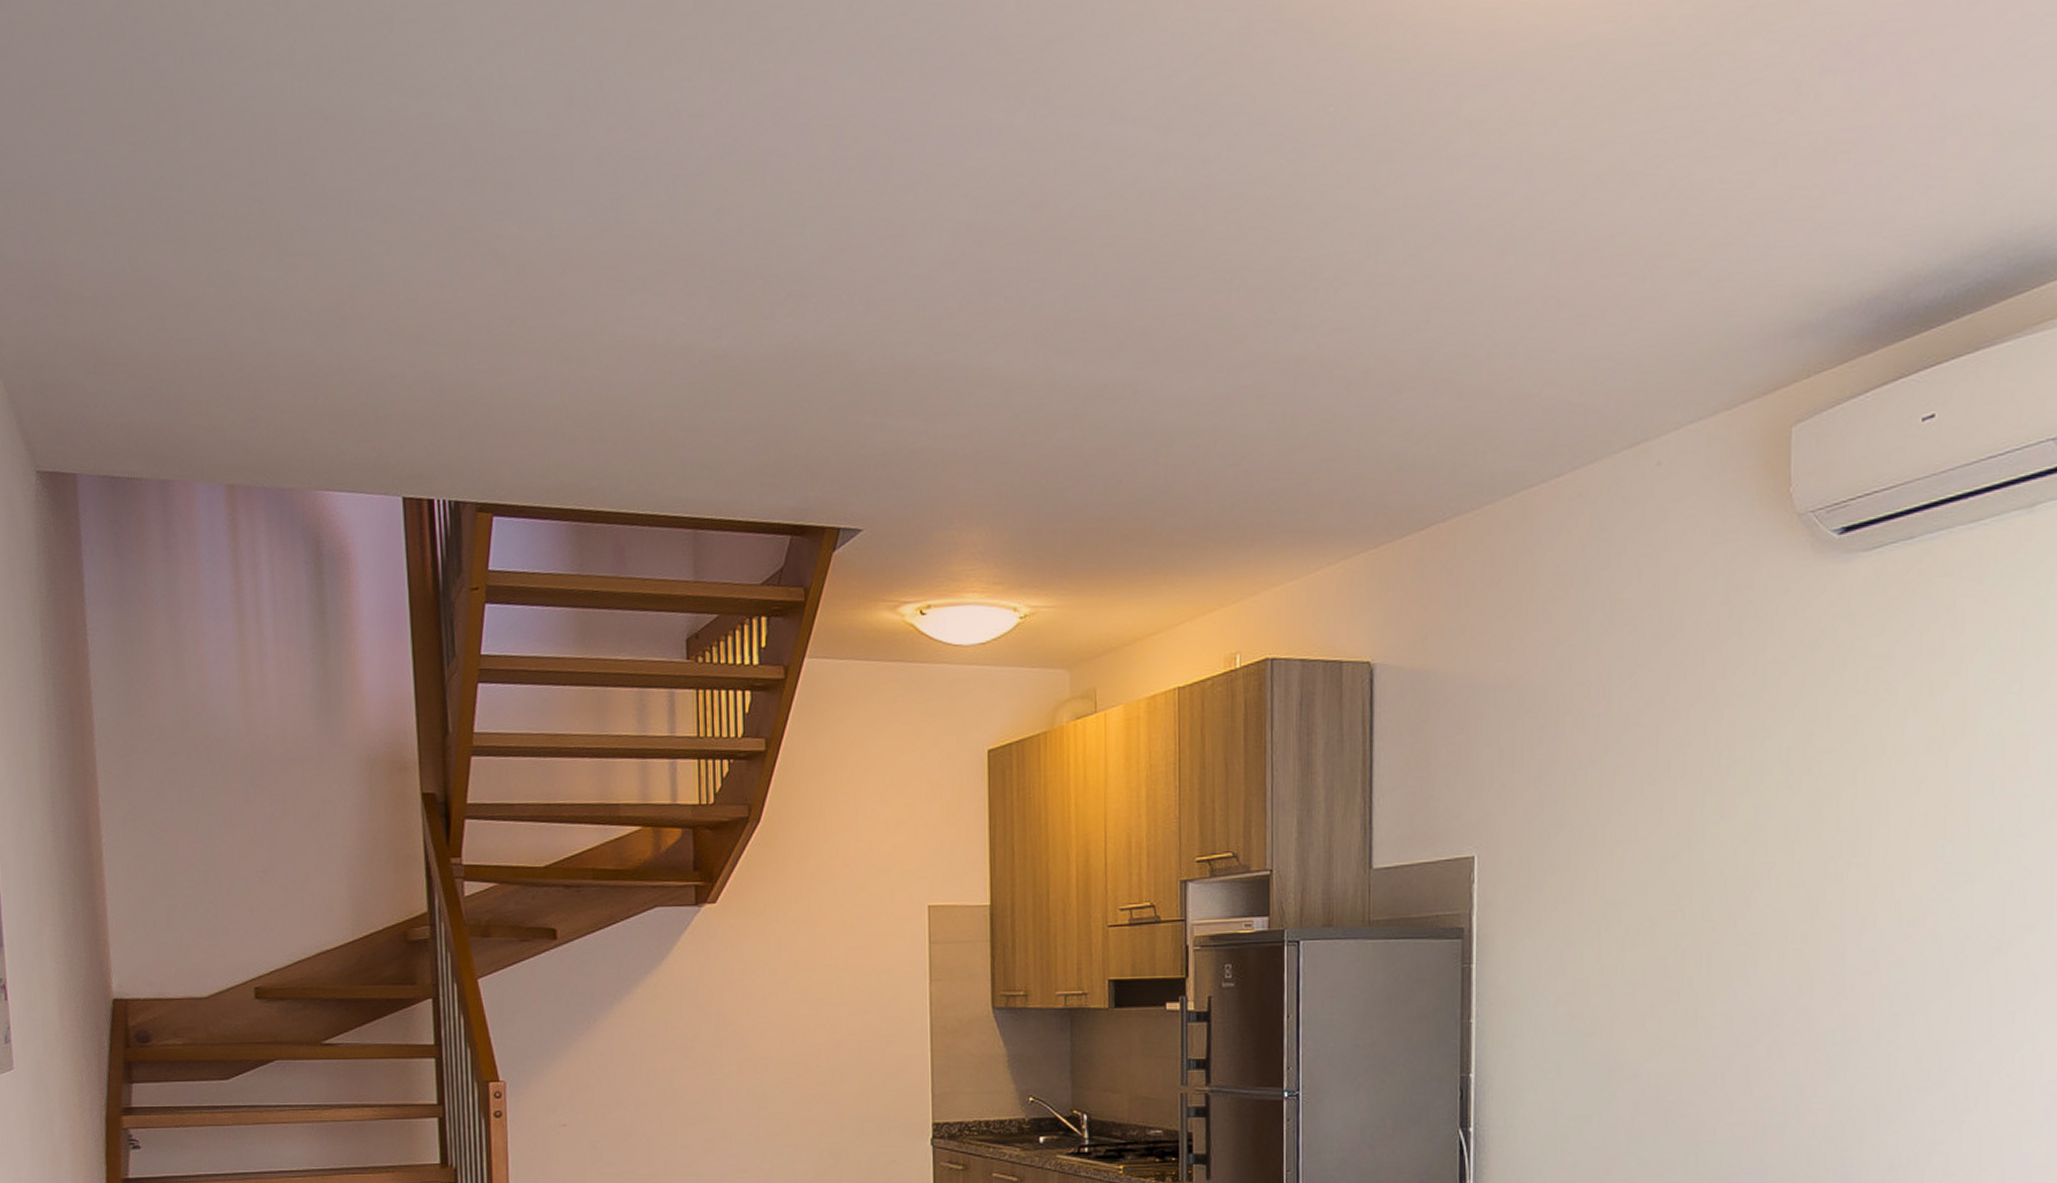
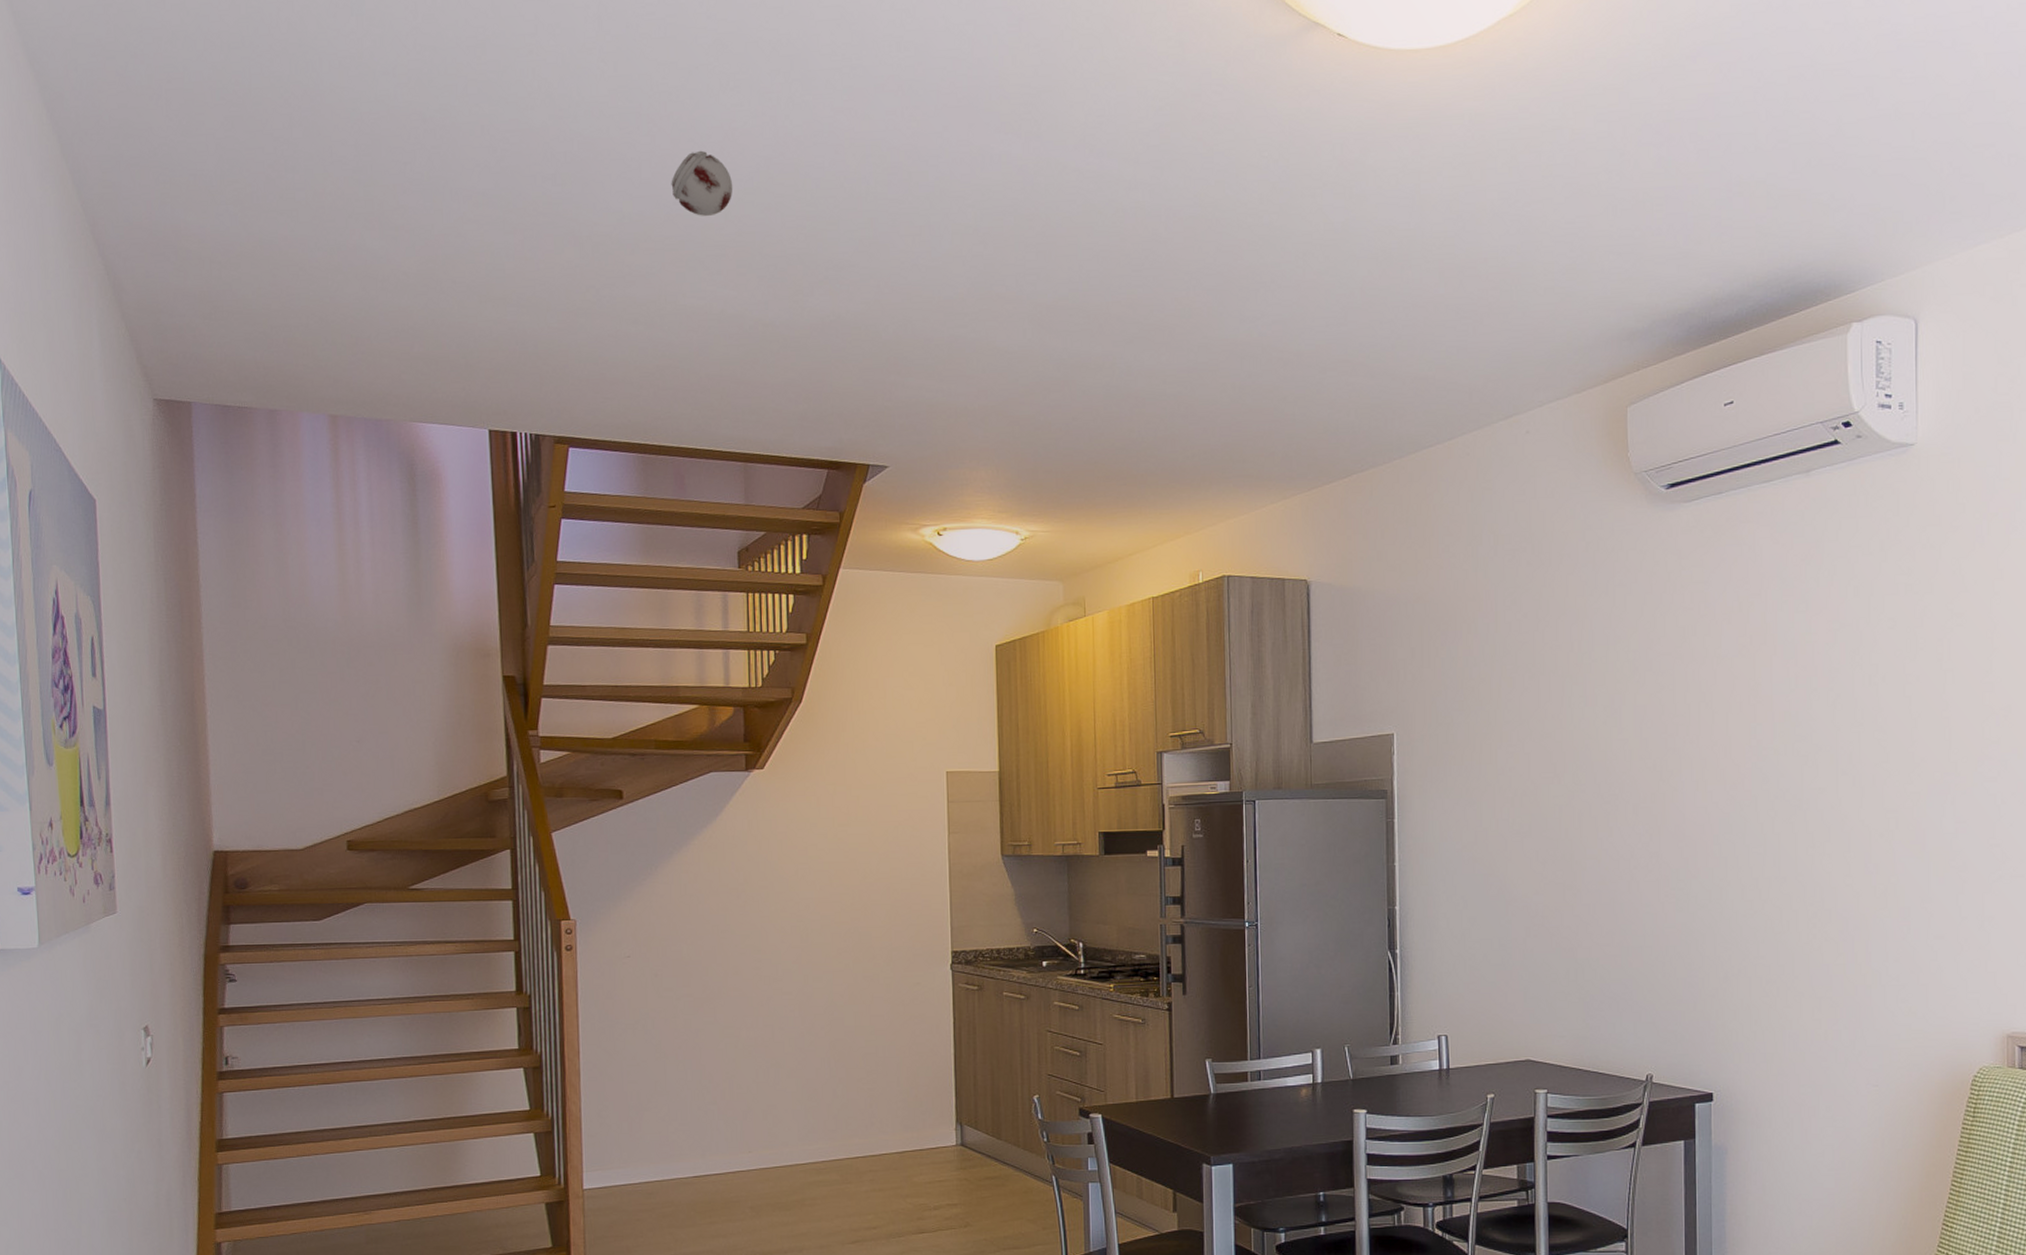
smoke detector: none [607,140,680,224] -> present [671,150,733,217]

